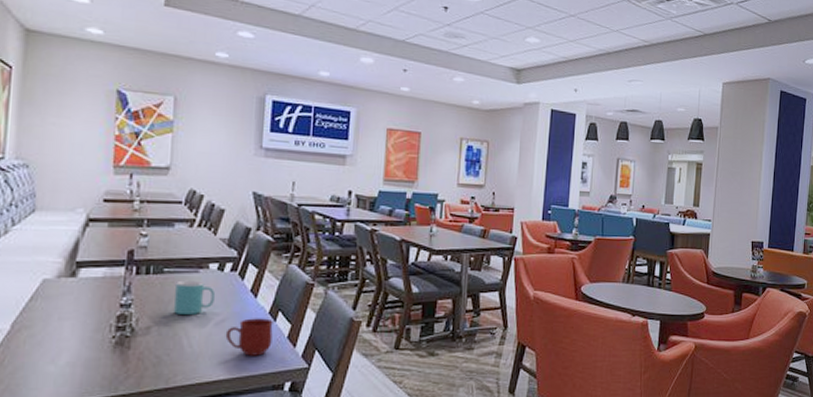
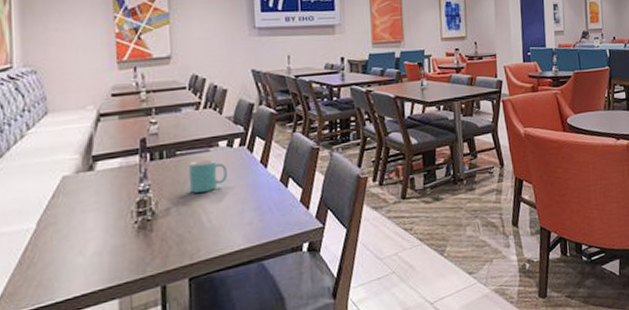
mug: present [225,318,273,356] -> none [241,186,286,224]

